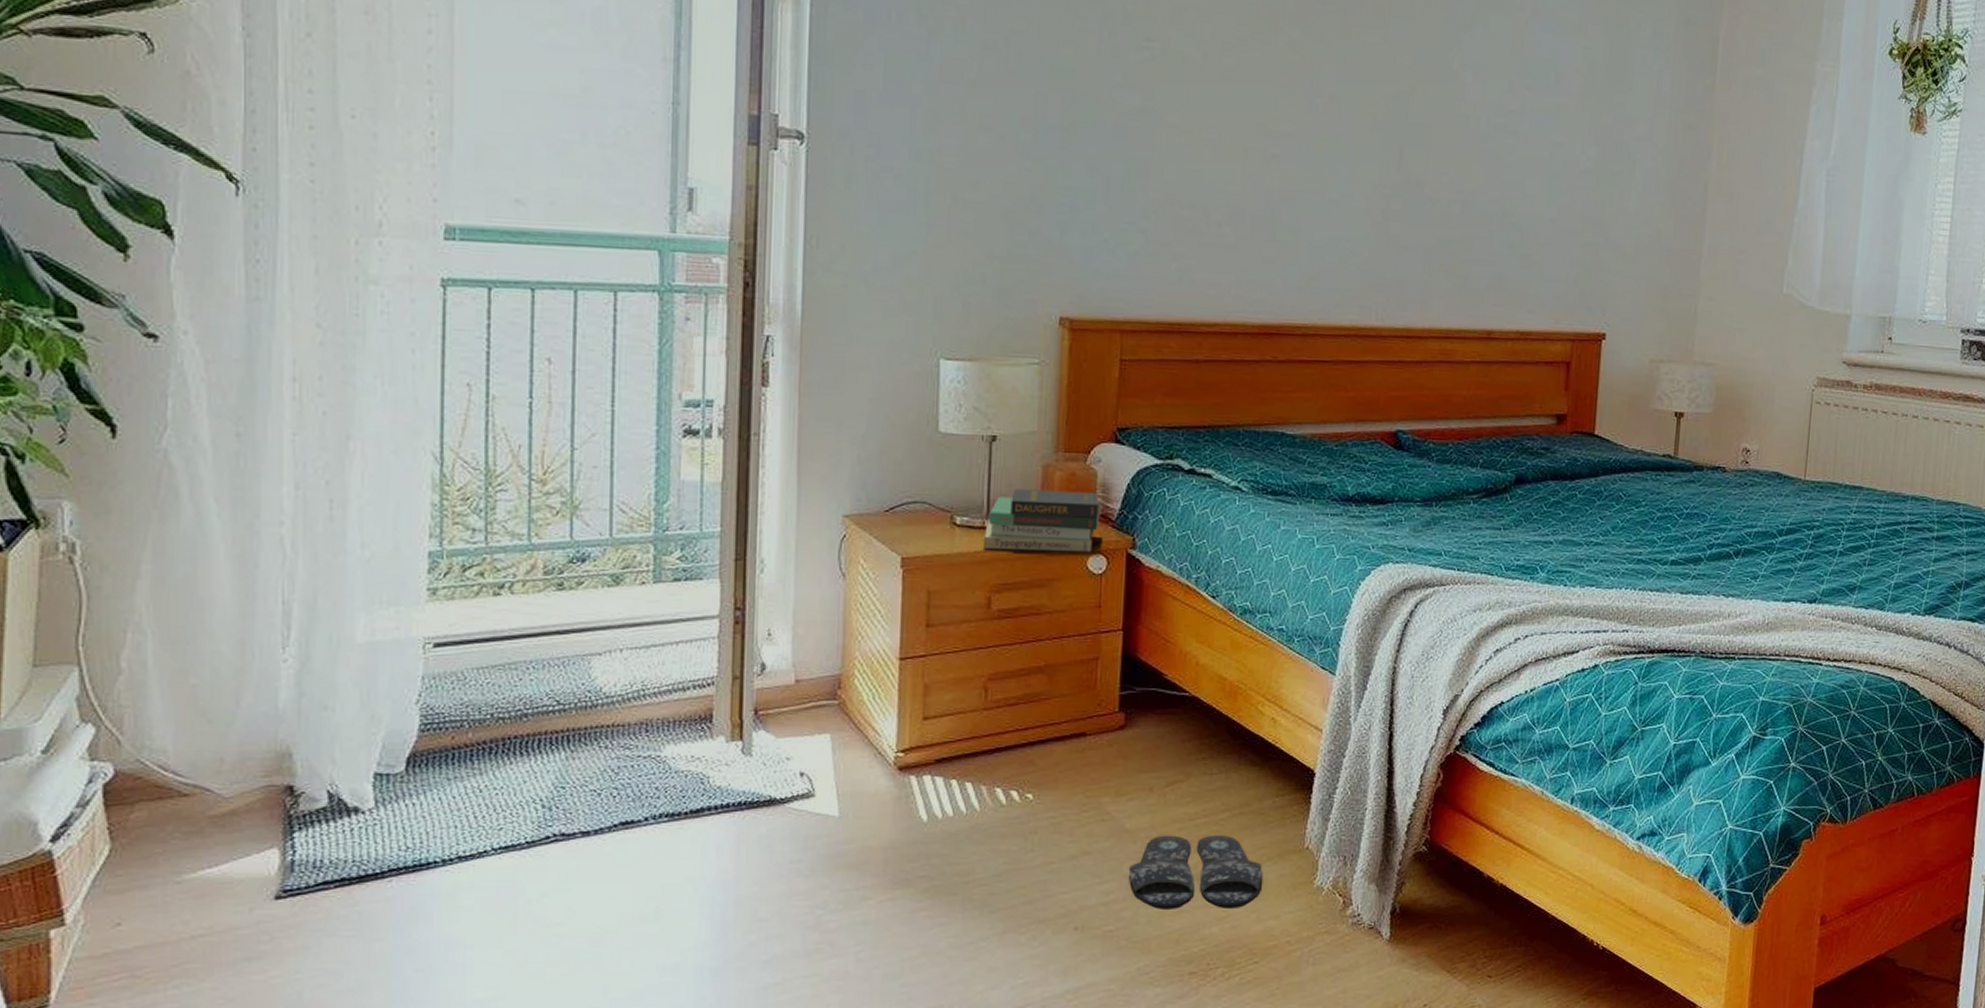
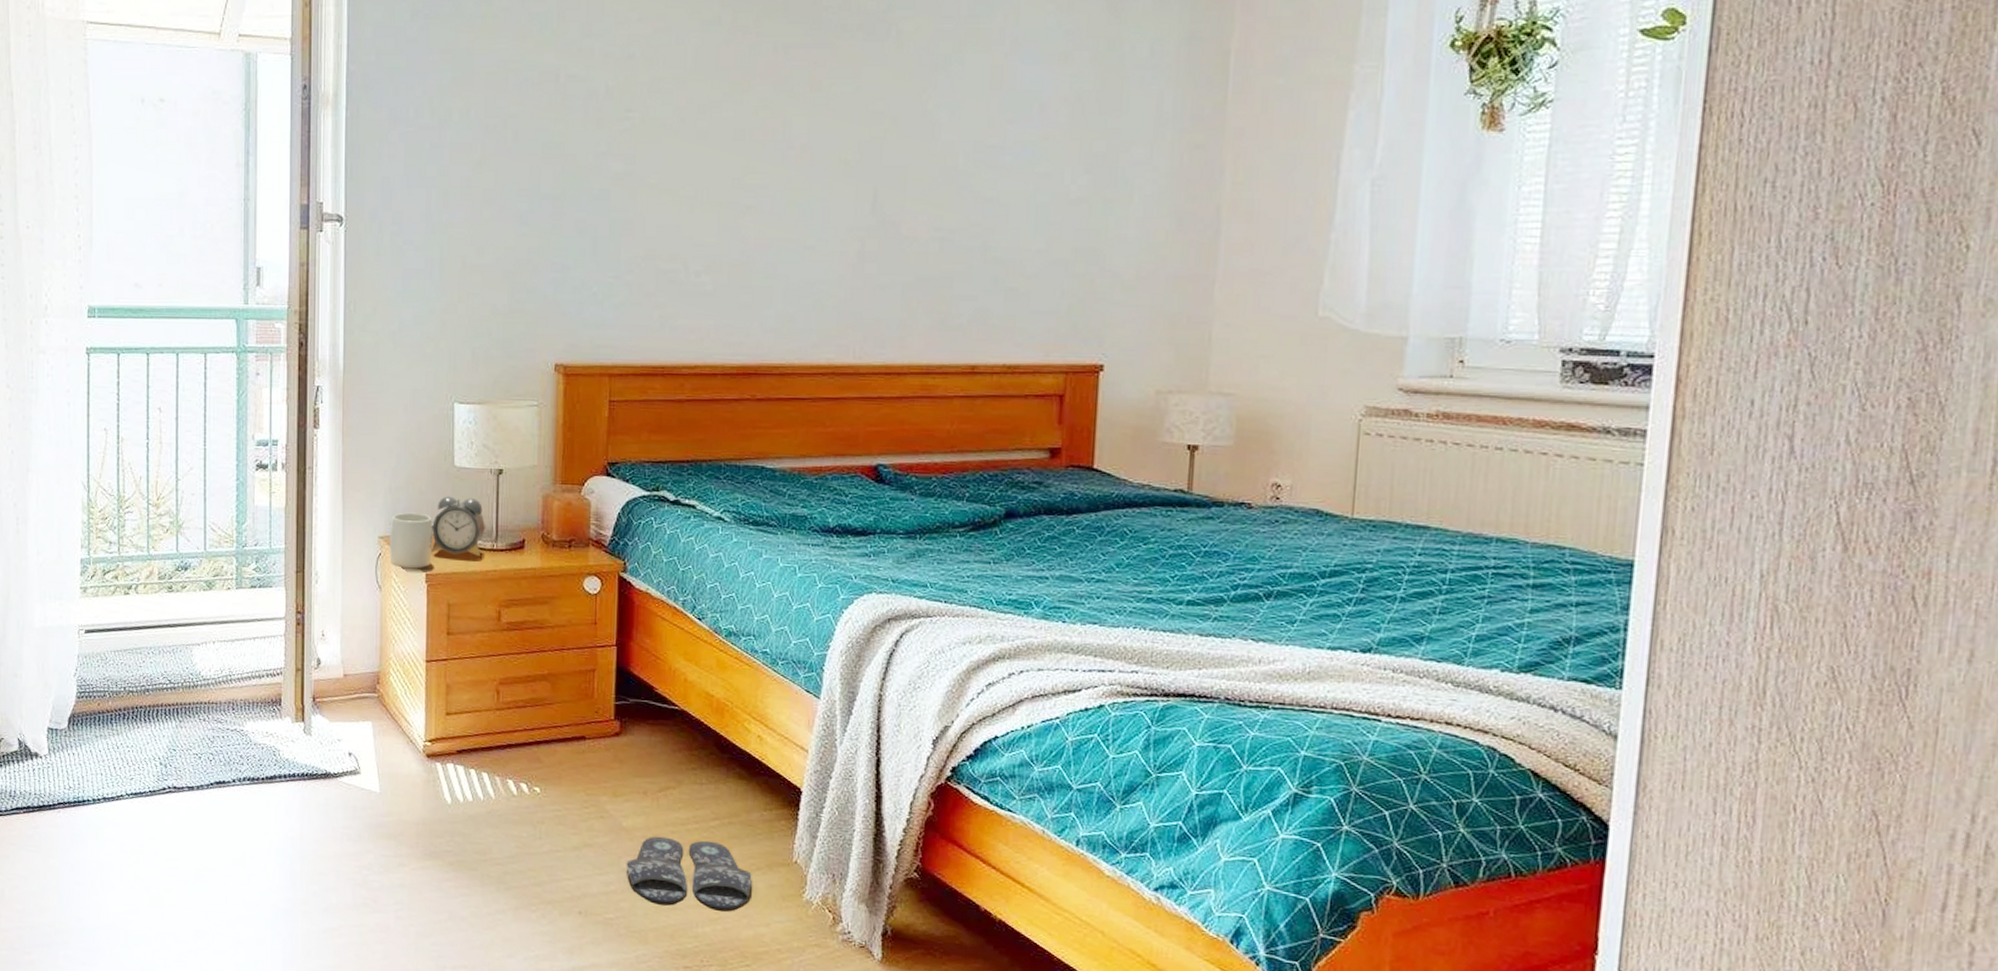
mug: none [856,486,912,552] -> present [389,512,433,569]
alarm clock: none [907,467,974,537] -> present [430,496,485,558]
books: present [984,489,1101,553] -> none [494,516,595,575]

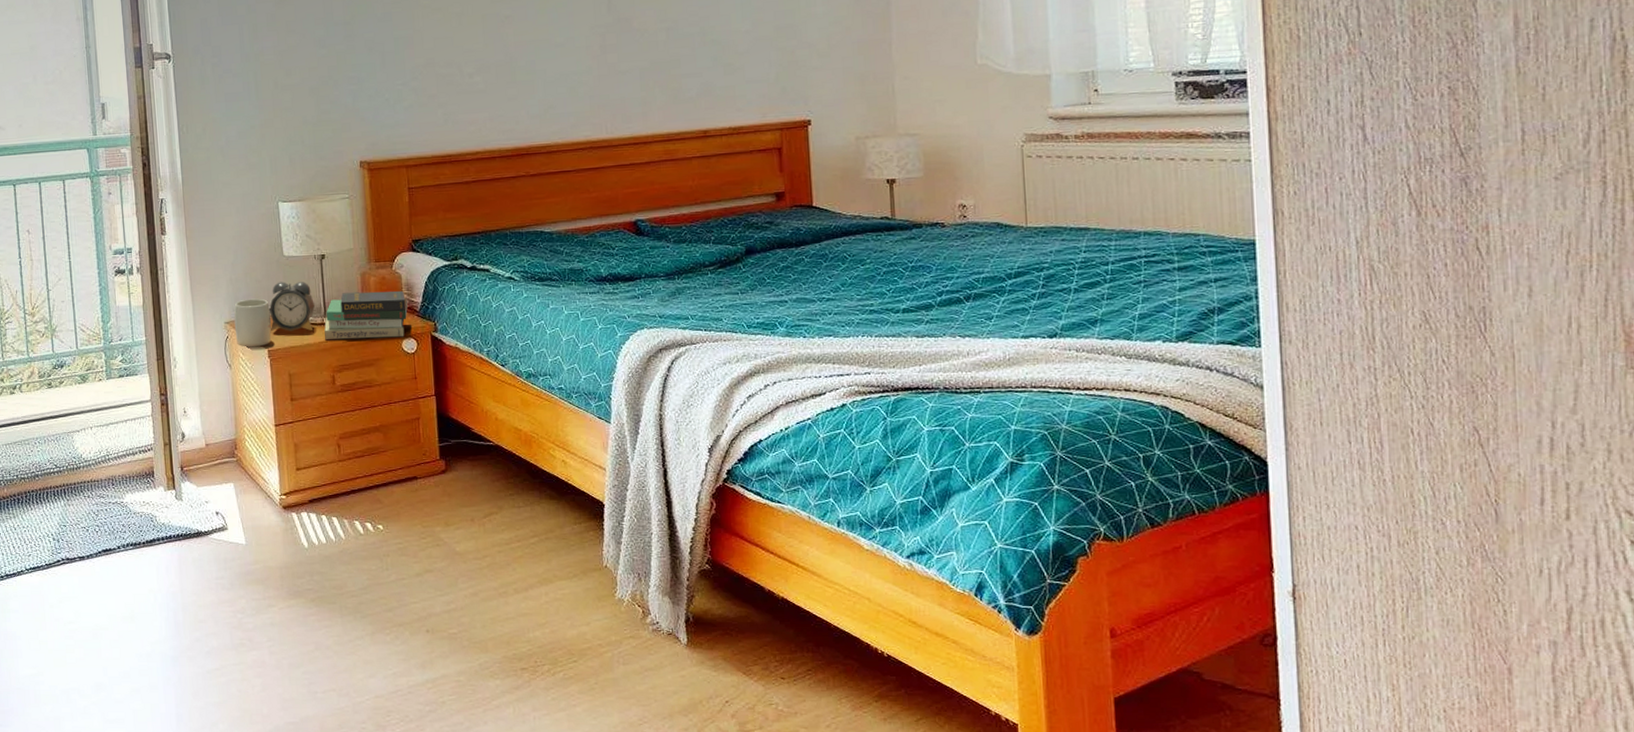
books: none [494,516,595,575] -> present [324,290,408,340]
slippers: present [626,836,752,911] -> none [462,556,571,615]

